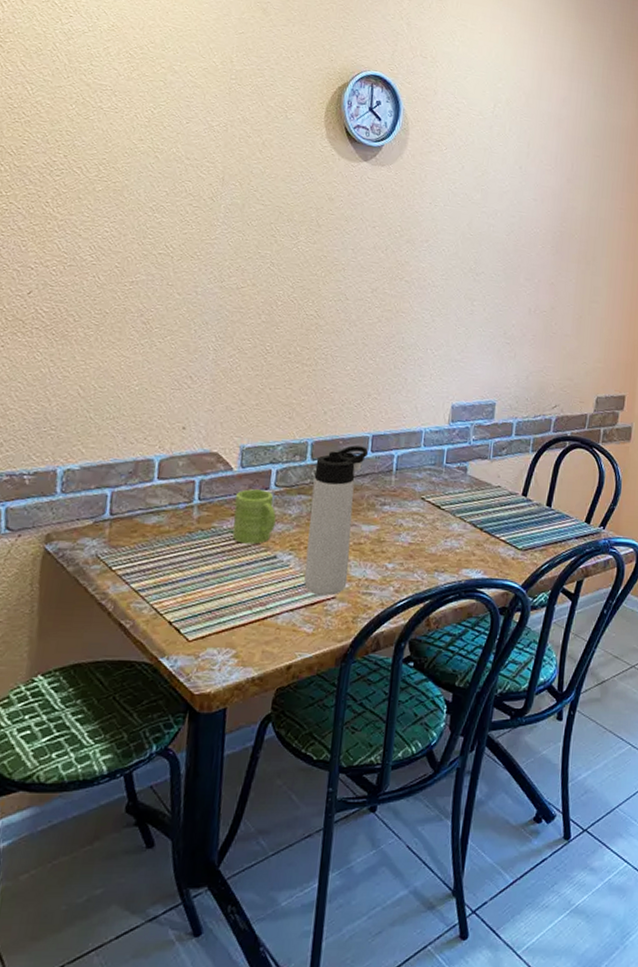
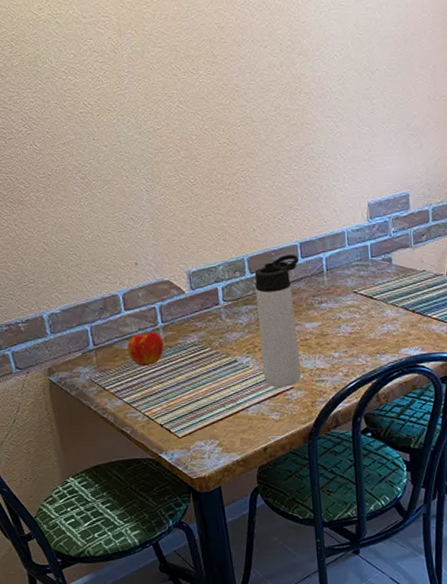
apple: none [149,508,196,549] -> present [127,331,164,367]
mug: present [232,489,276,544] -> none [192,306,230,354]

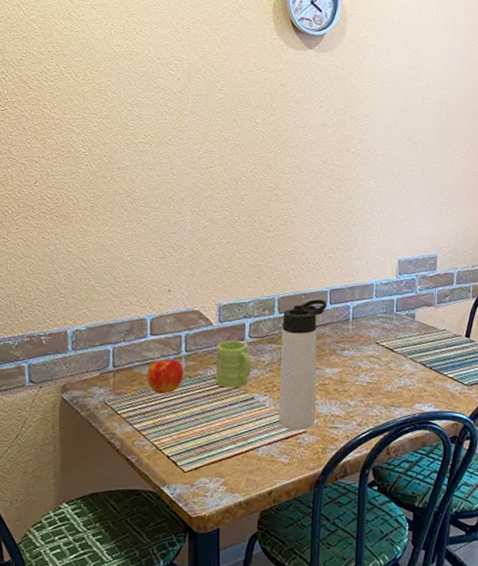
mug: none [192,306,230,354] -> present [215,341,252,388]

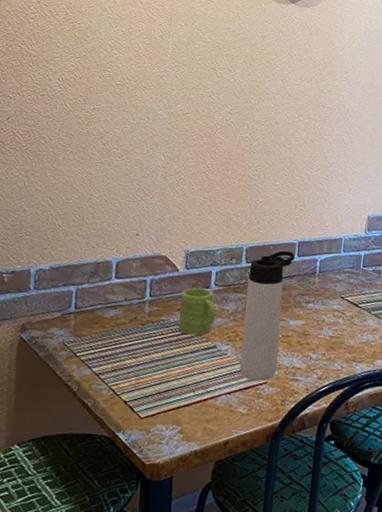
apple: present [146,359,184,394] -> none [108,304,147,339]

